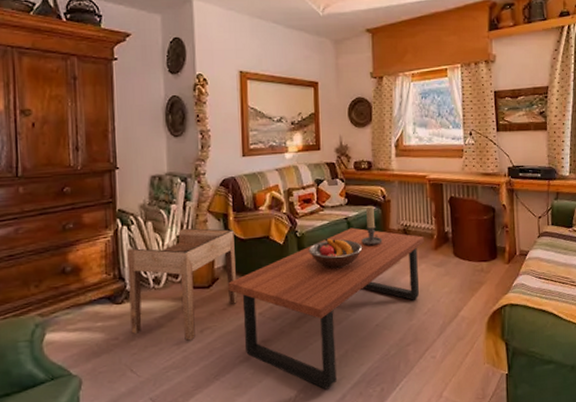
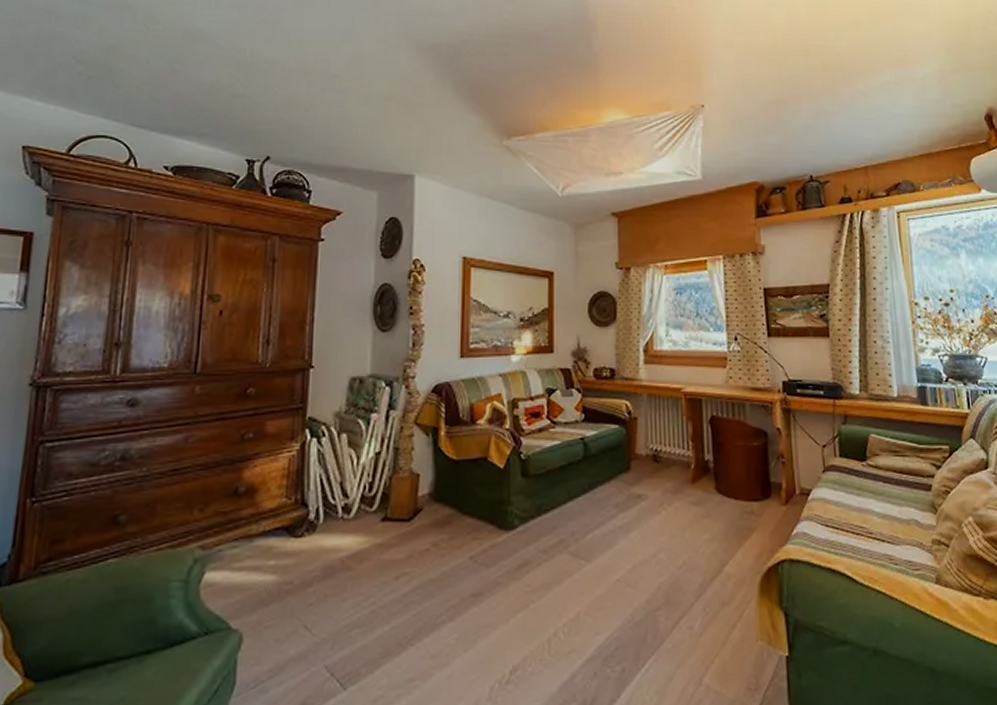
side table: present [127,228,237,341] -> none [310,443,445,590]
coffee table: present [228,227,424,390] -> none [433,450,679,666]
fruit bowl: present [308,238,363,268] -> none [534,463,602,502]
candle holder: present [361,205,383,246] -> none [600,423,627,475]

